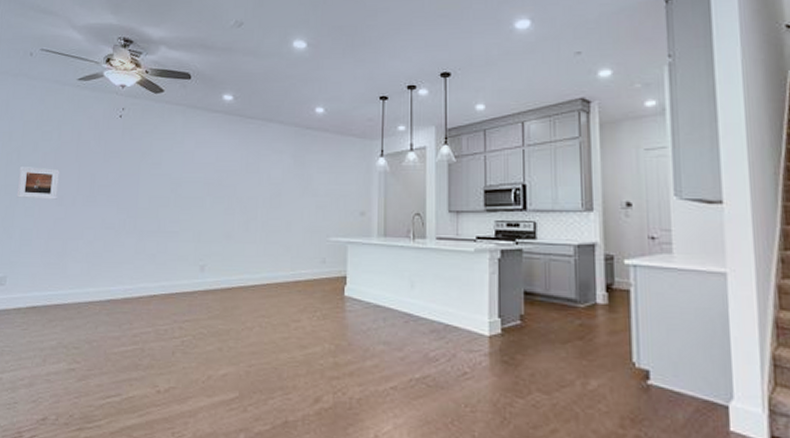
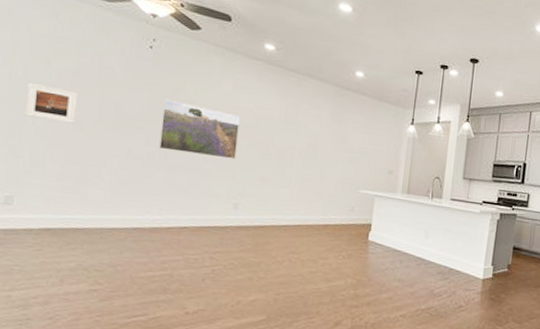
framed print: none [129,164,203,218] -> present [159,98,240,160]

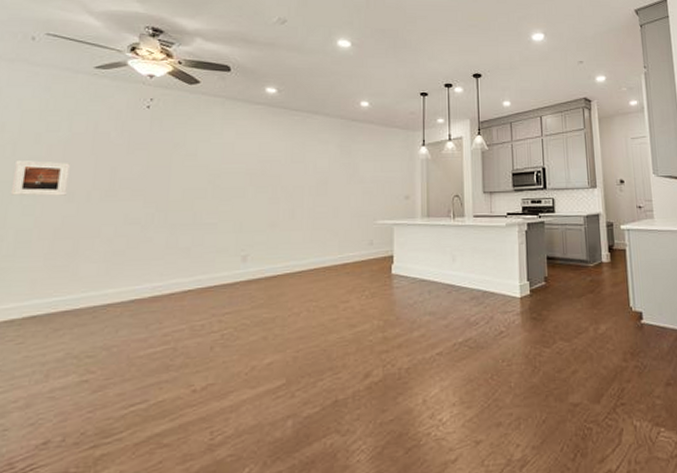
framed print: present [159,98,240,160] -> none [159,156,244,209]

